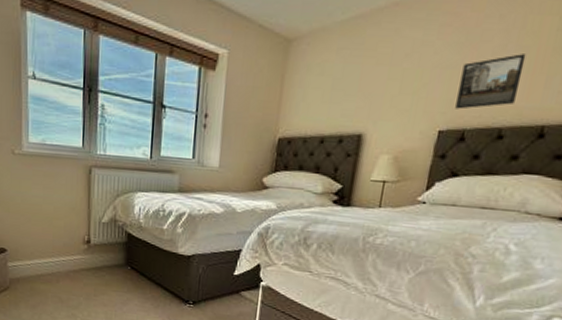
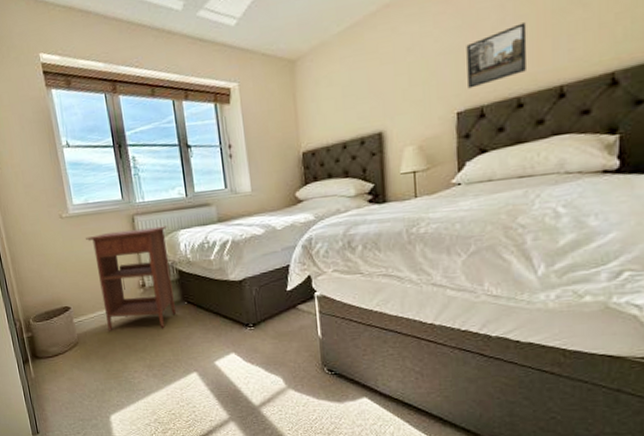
nightstand: none [36,179,125,289] -> present [86,226,176,331]

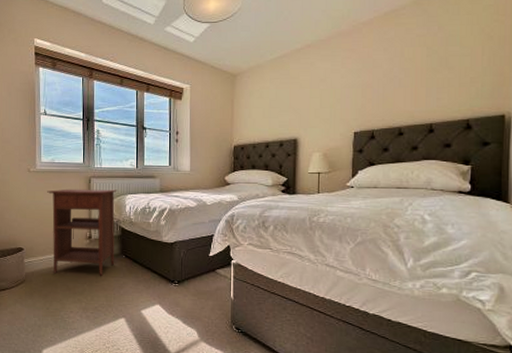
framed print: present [466,22,528,89] -> none [364,74,408,116]

